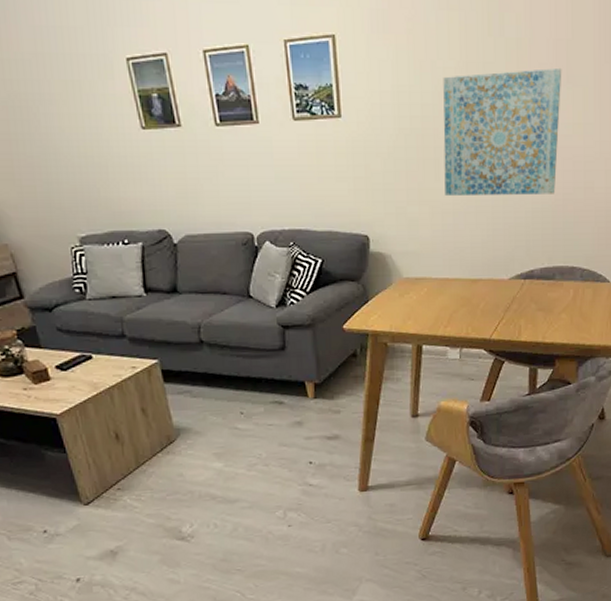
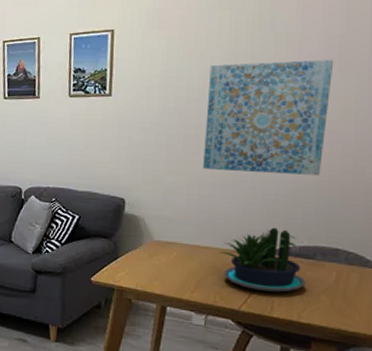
potted plant: none [467,251,548,317] -> present [219,227,306,293]

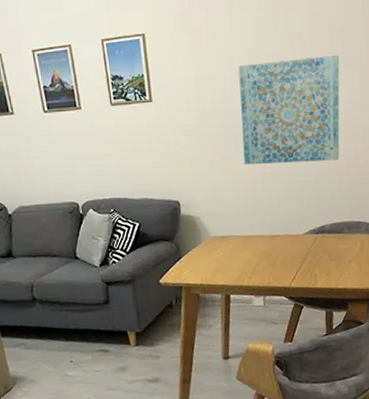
potted plant: present [219,227,306,293] -> none [267,210,339,268]

